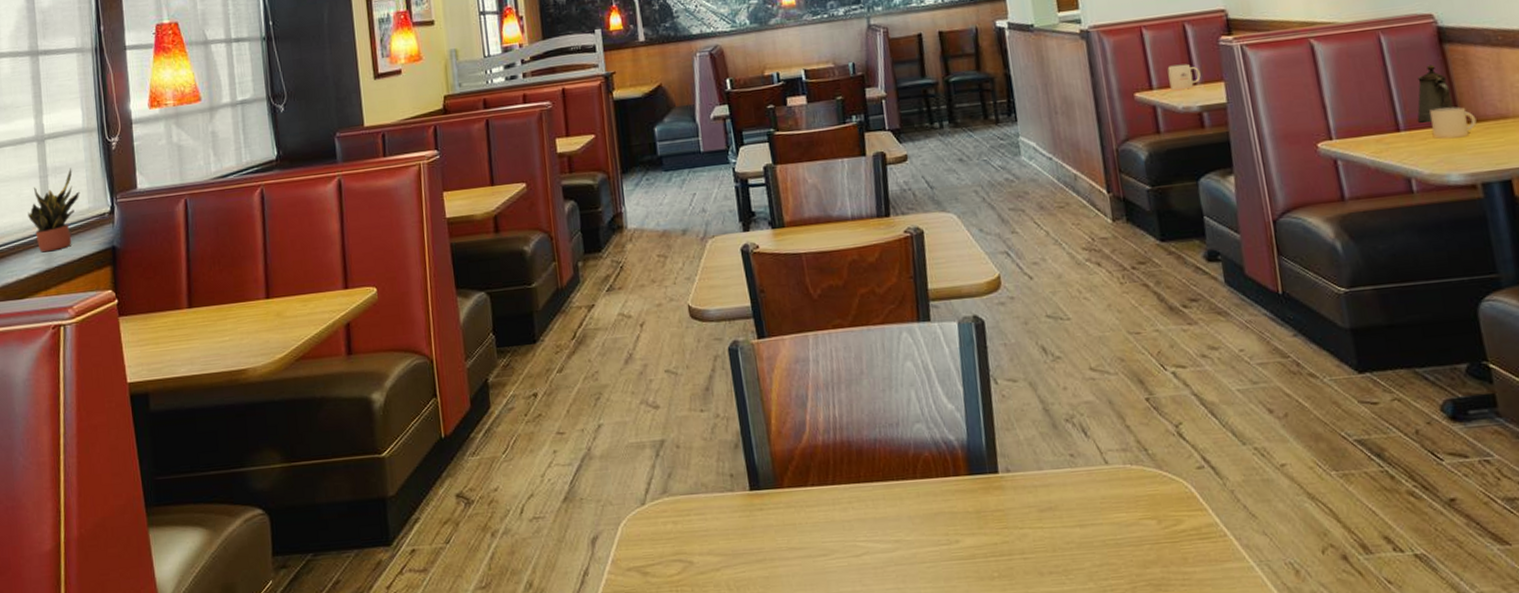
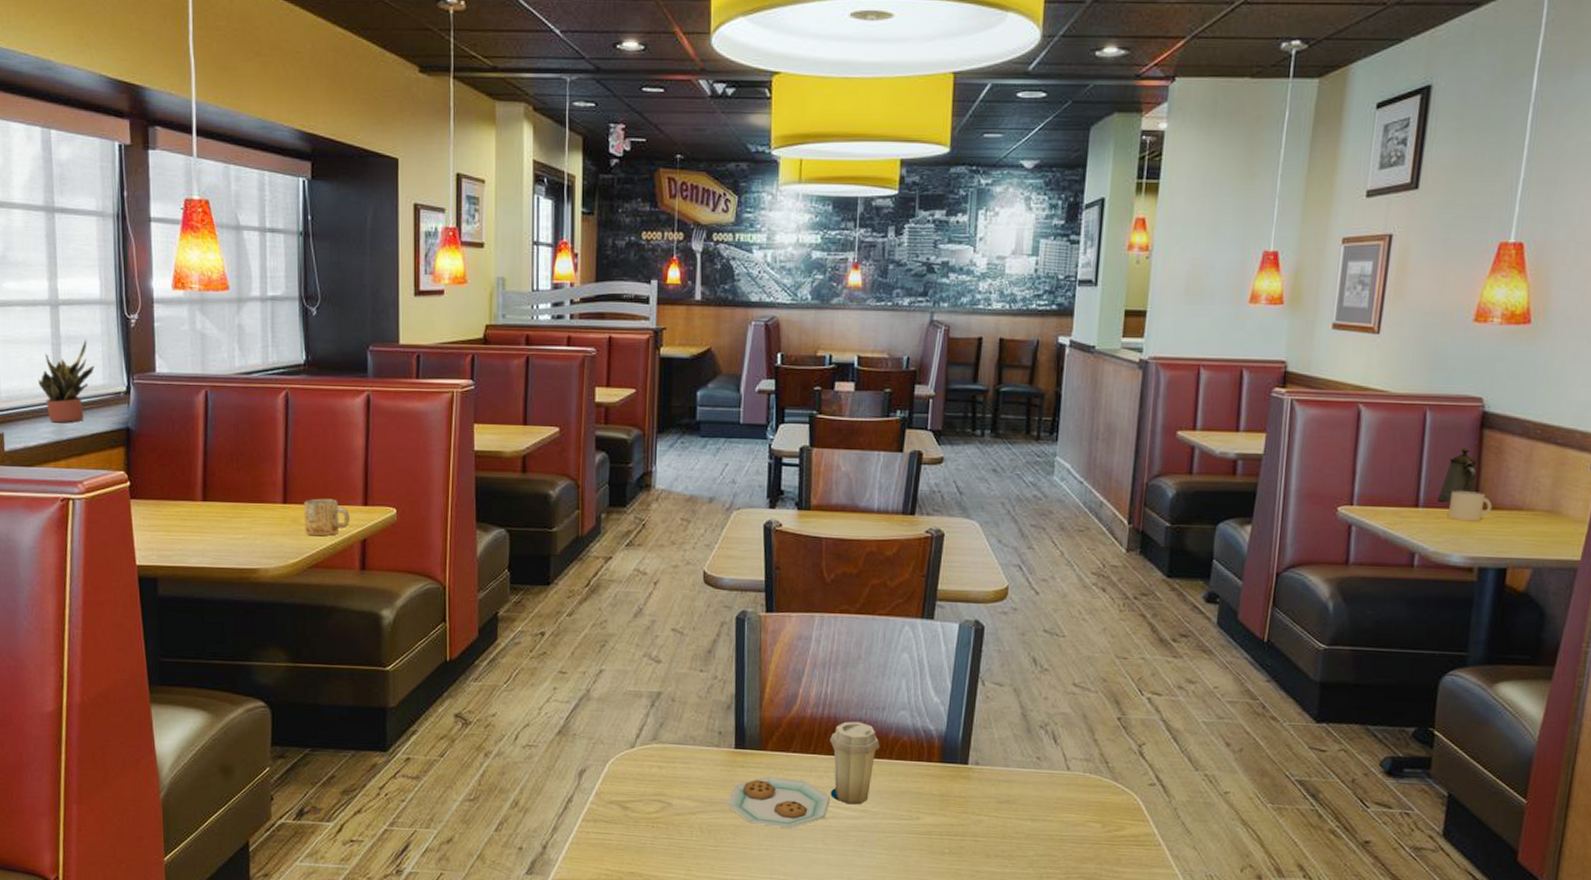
mug: none [285,287,332,328] -> present [303,498,350,536]
plate: none [750,442,902,573] -> present [726,721,880,829]
mug: present [1167,63,1201,91] -> none [1213,409,1246,436]

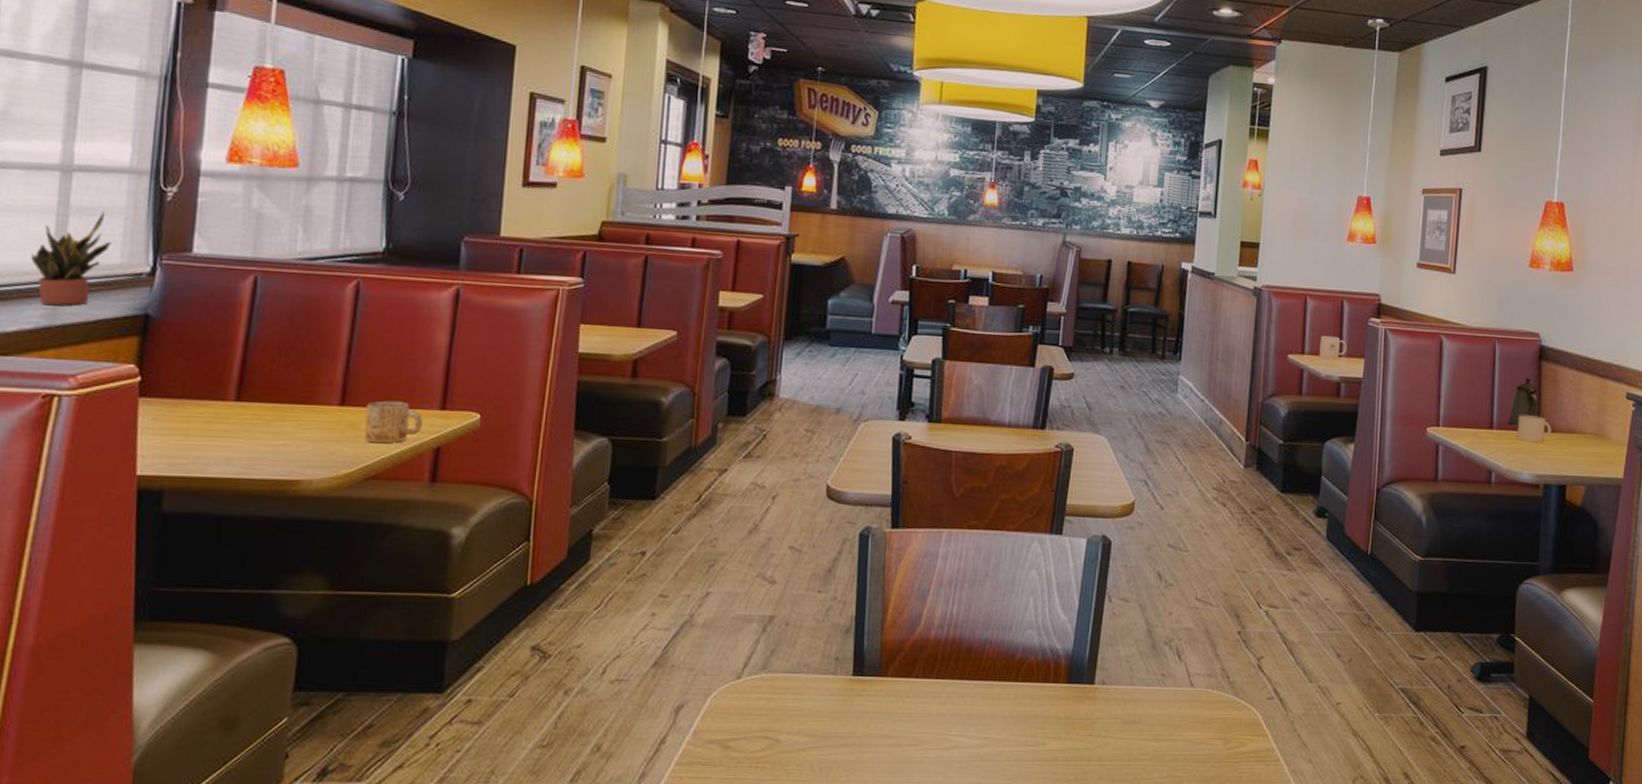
plate: present [726,721,880,829] -> none [840,642,1006,762]
mug: none [1213,409,1246,436] -> present [1319,335,1347,360]

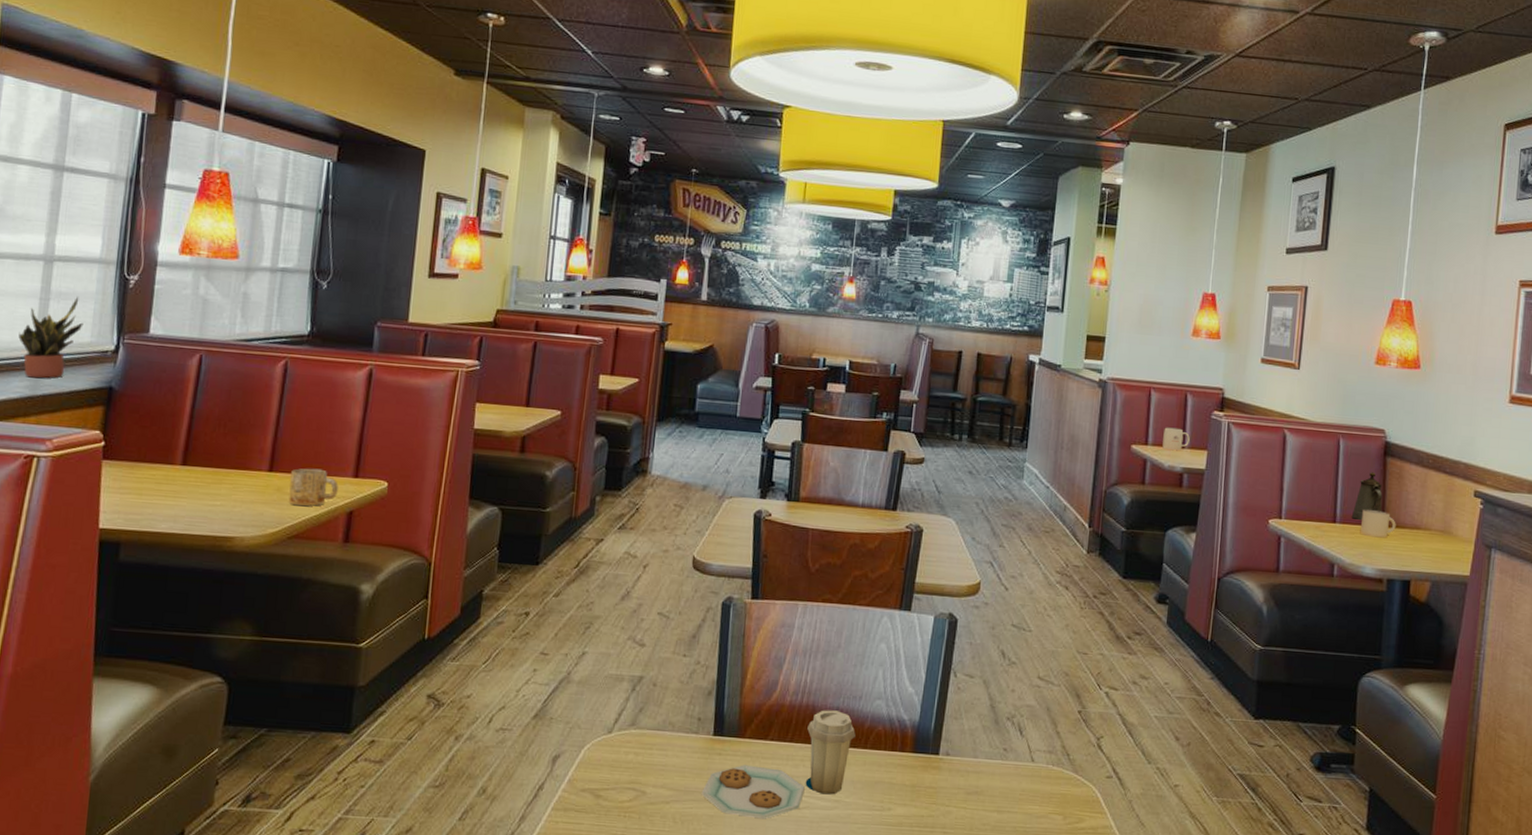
plate: none [840,642,1006,762] -> present [701,710,856,819]

